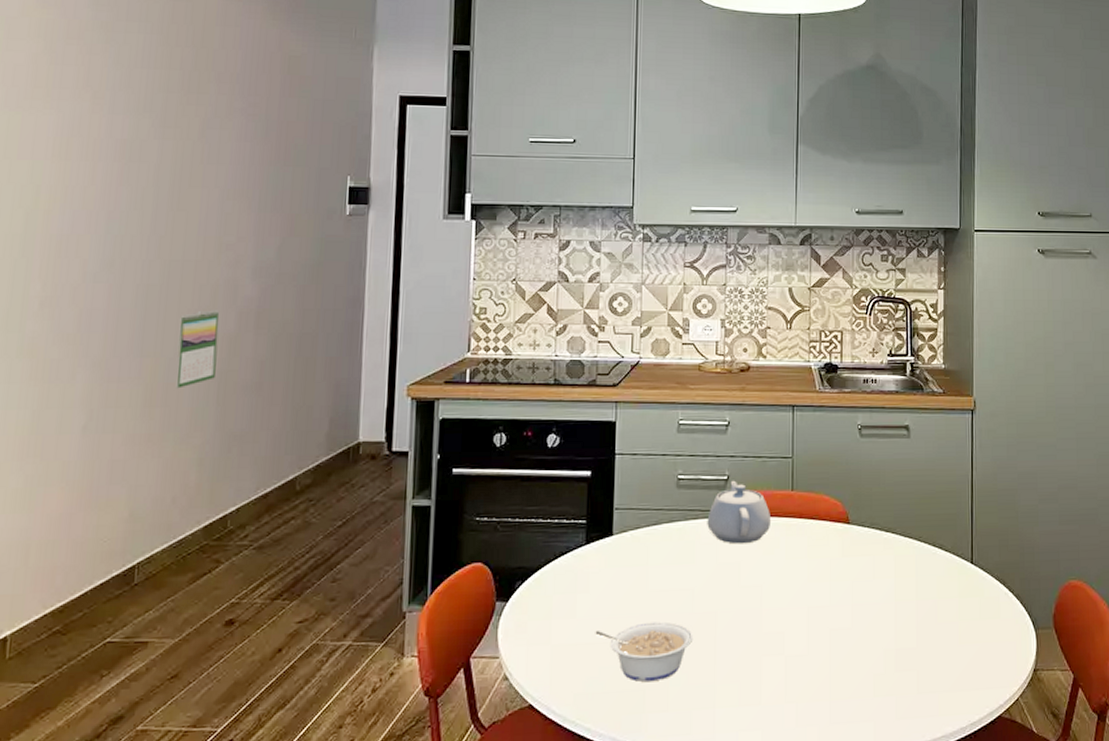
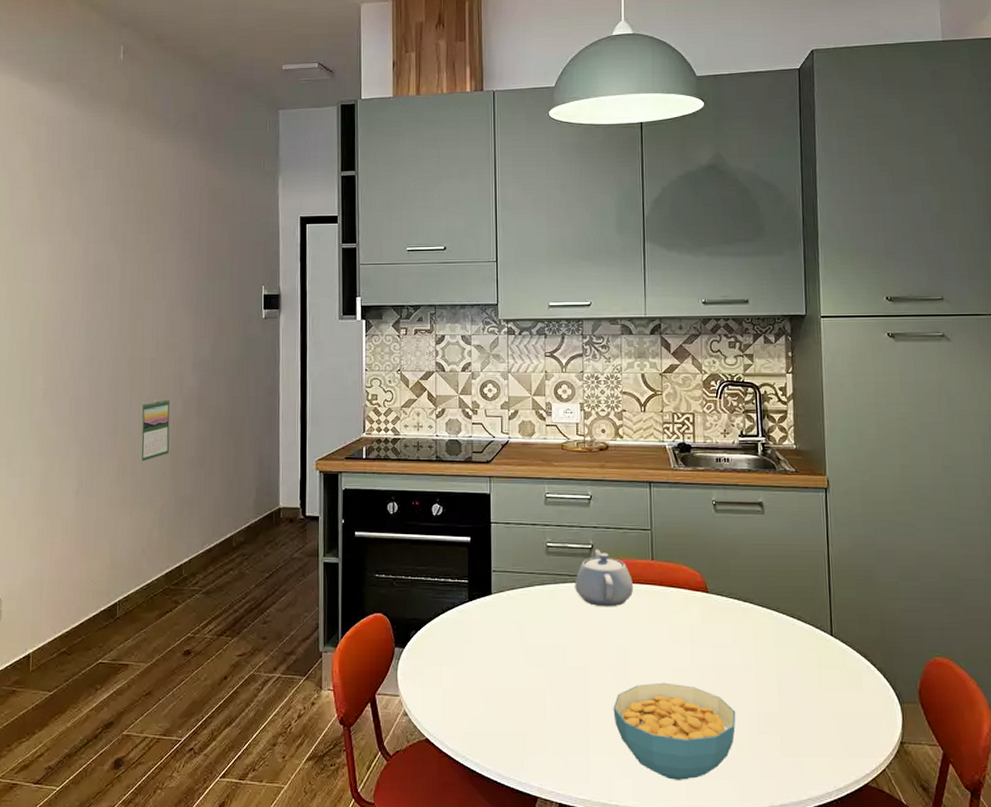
legume: present [595,621,694,683] -> none [480,673,567,727]
cereal bowl: none [744,623,873,729] -> present [613,682,736,780]

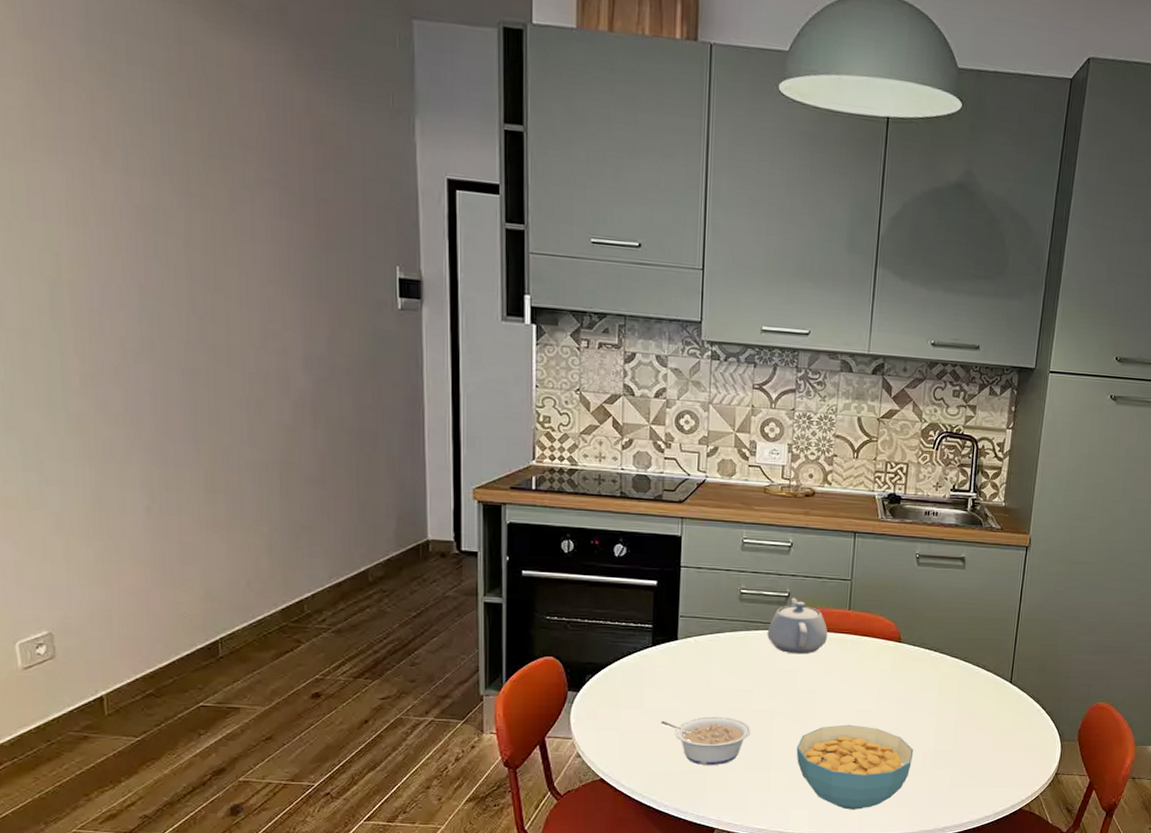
calendar: present [140,398,170,462] -> none [232,400,276,477]
legume: none [480,673,567,727] -> present [661,716,751,766]

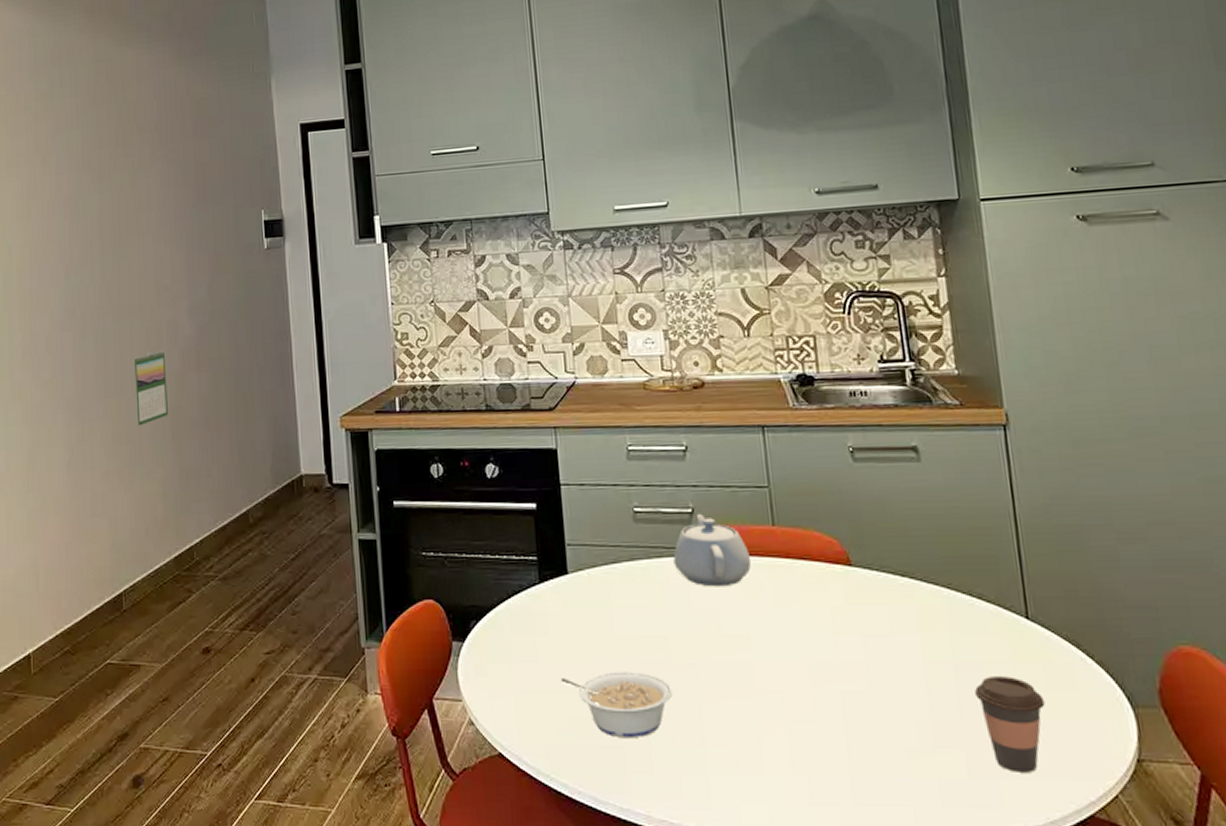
calendar: none [232,400,276,477] -> present [133,350,168,426]
cereal bowl: present [796,724,914,810] -> none [735,682,903,808]
coffee cup: none [965,721,1009,783] -> present [974,676,1045,772]

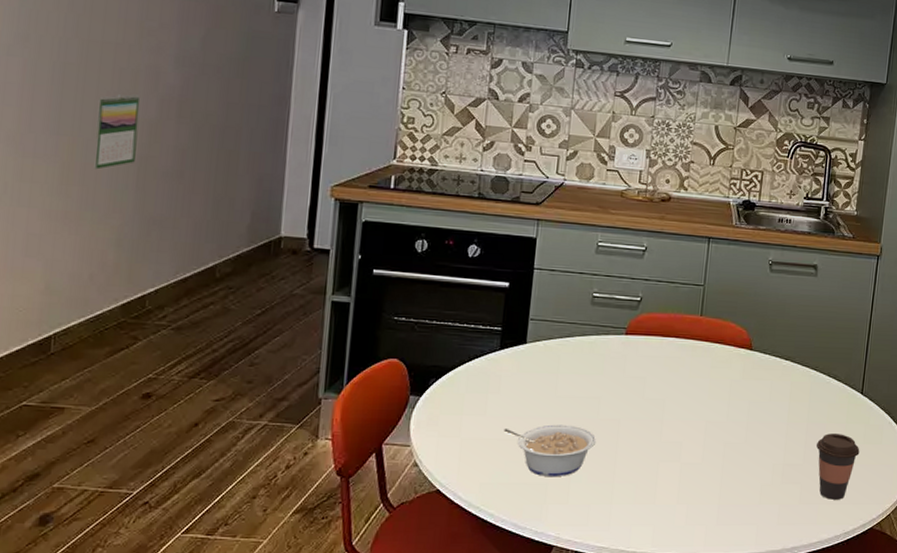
teapot: present [673,513,752,587] -> none [617,302,679,361]

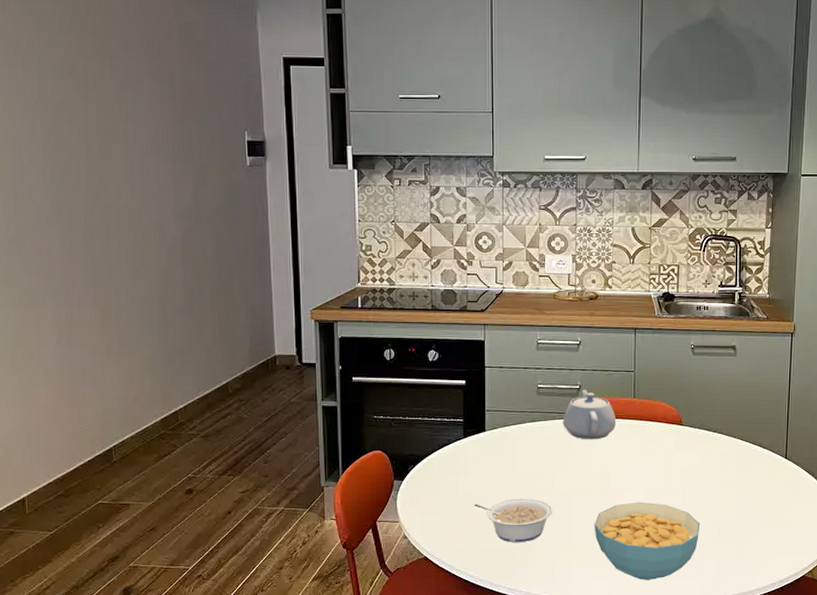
calendar: present [94,94,140,170] -> none [121,247,155,312]
teapot: none [617,302,679,361] -> present [563,389,617,440]
cereal bowl: none [642,435,763,527] -> present [594,502,700,580]
coffee cup: present [815,433,860,500] -> none [747,495,788,553]

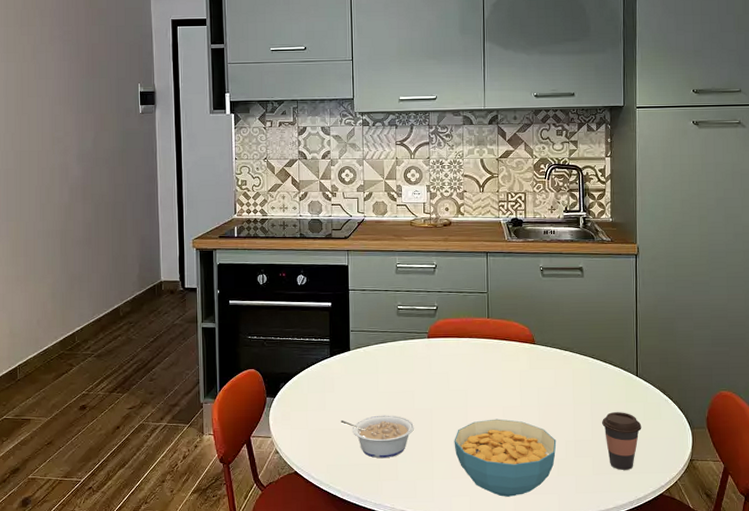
teapot: present [563,389,617,440] -> none [422,310,472,359]
coffee cup: none [747,495,788,553] -> present [601,412,642,470]

